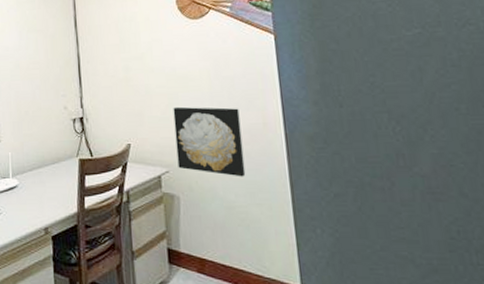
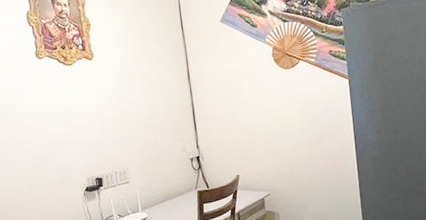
wall art: present [173,106,246,177] -> none [272,140,328,194]

